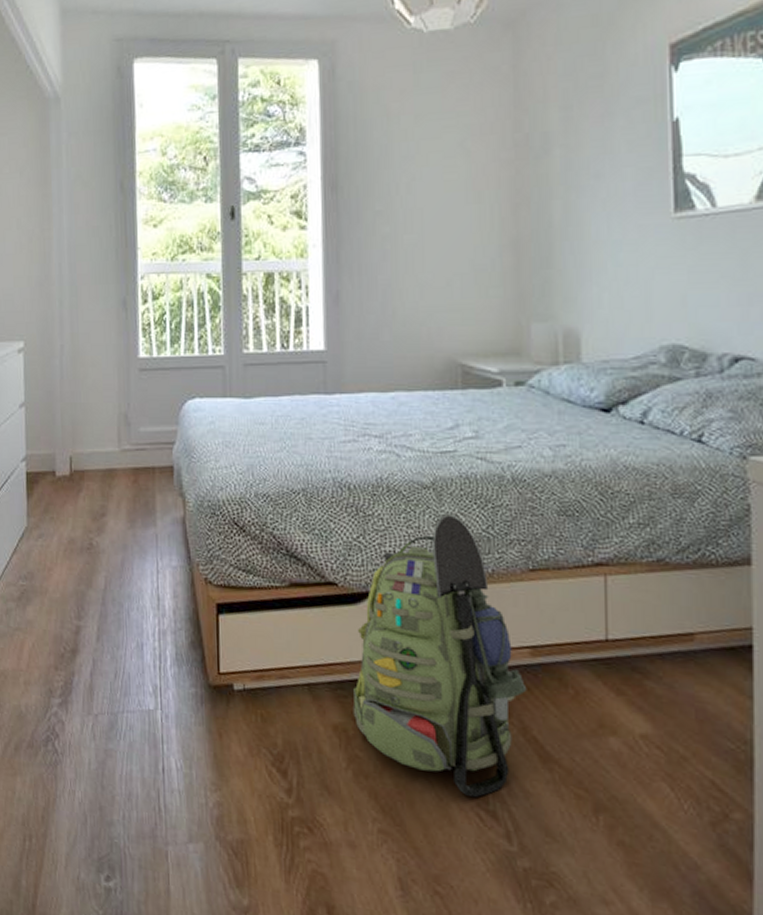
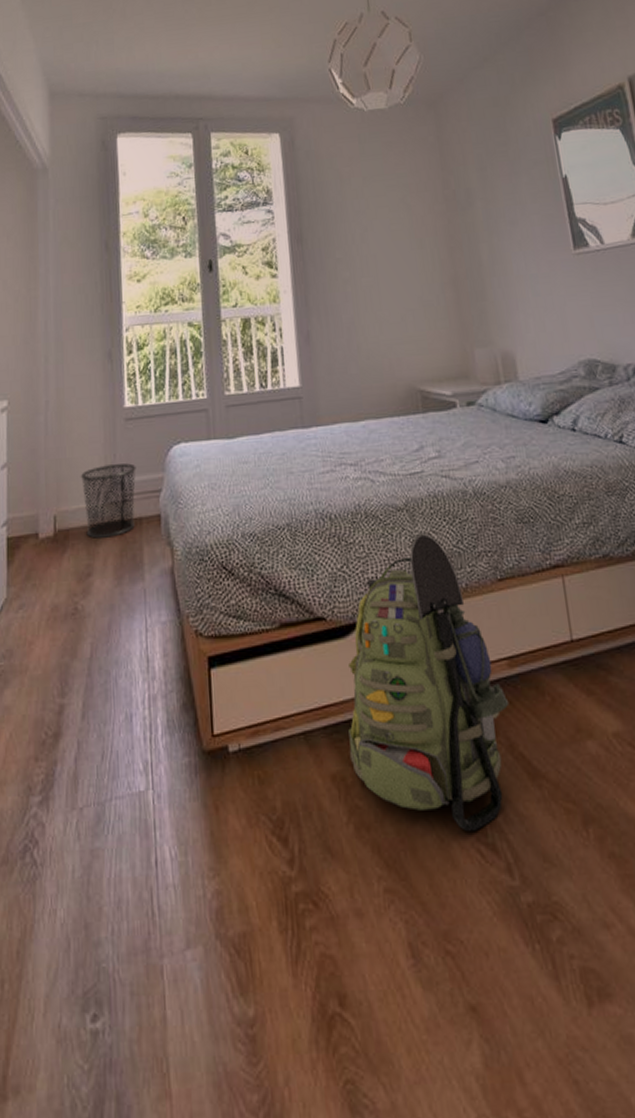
waste bin: none [94,413,150,483] -> present [80,463,136,539]

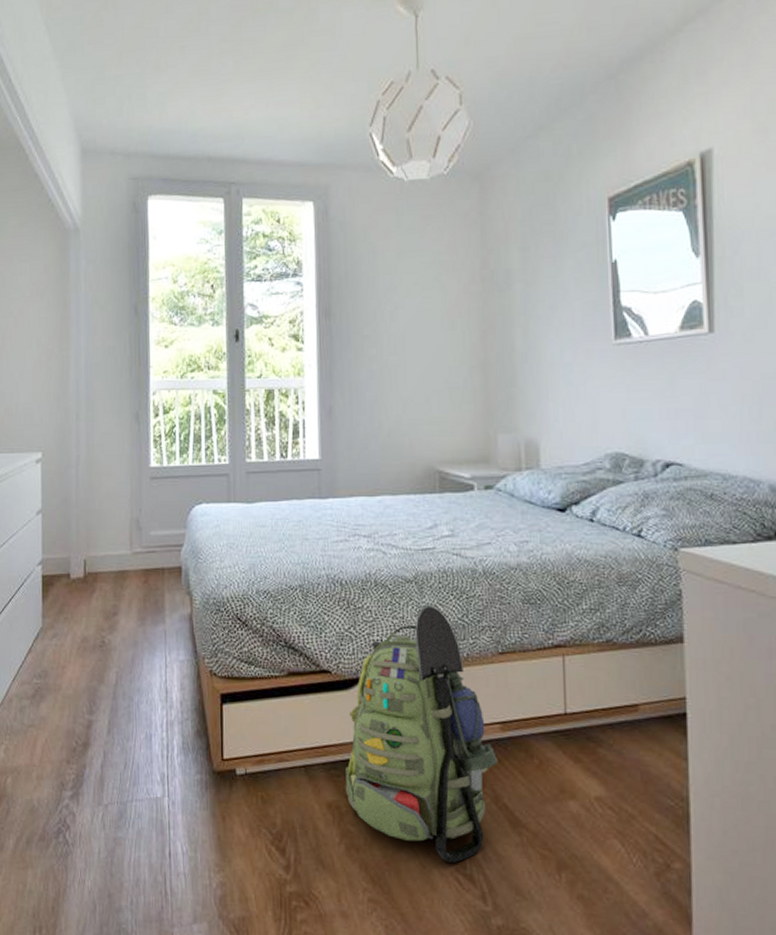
waste bin: present [80,463,136,539] -> none [108,518,160,583]

